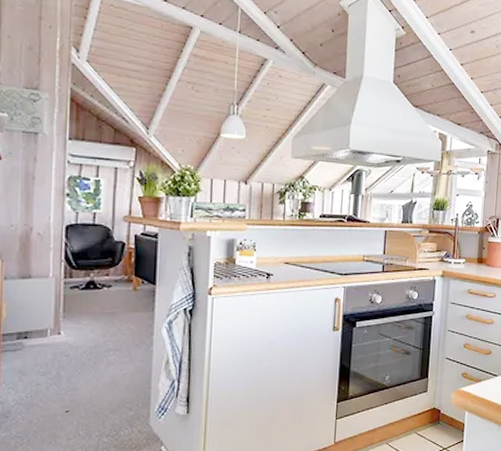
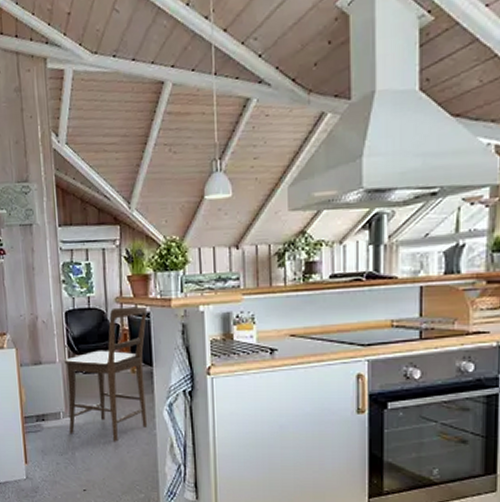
chair: none [55,225,156,360] -> present [64,305,148,442]

